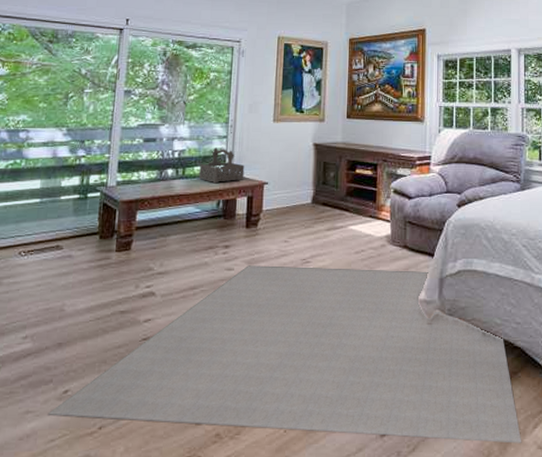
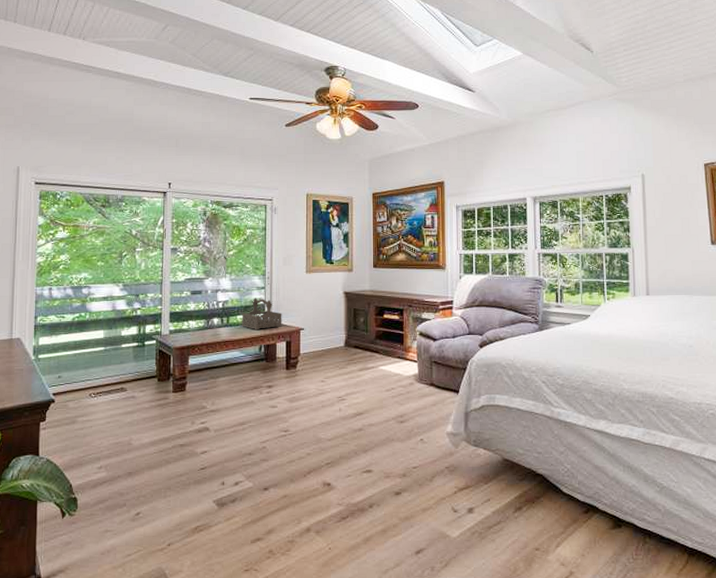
area rug: present [47,265,522,443] -> none [123,403,546,561]

